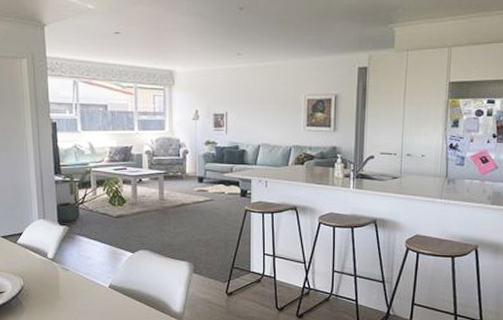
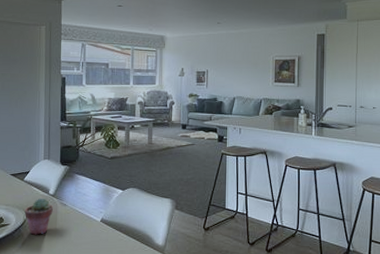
potted succulent: none [21,262,54,303] -> present [25,198,53,235]

